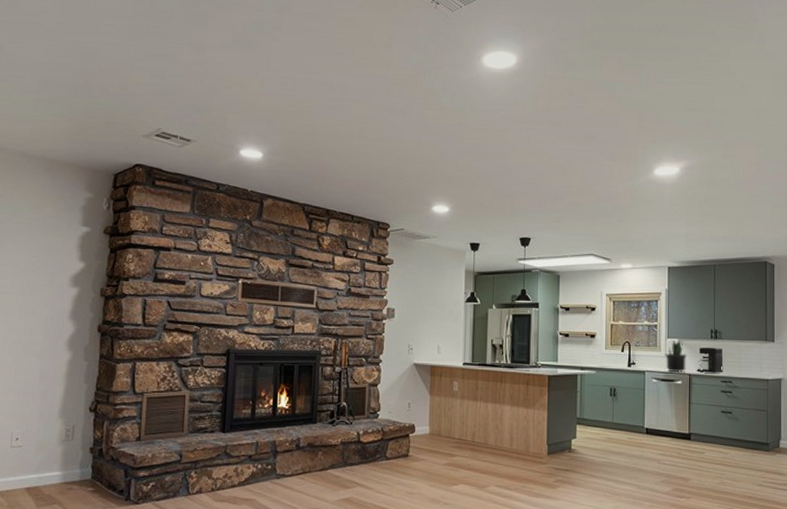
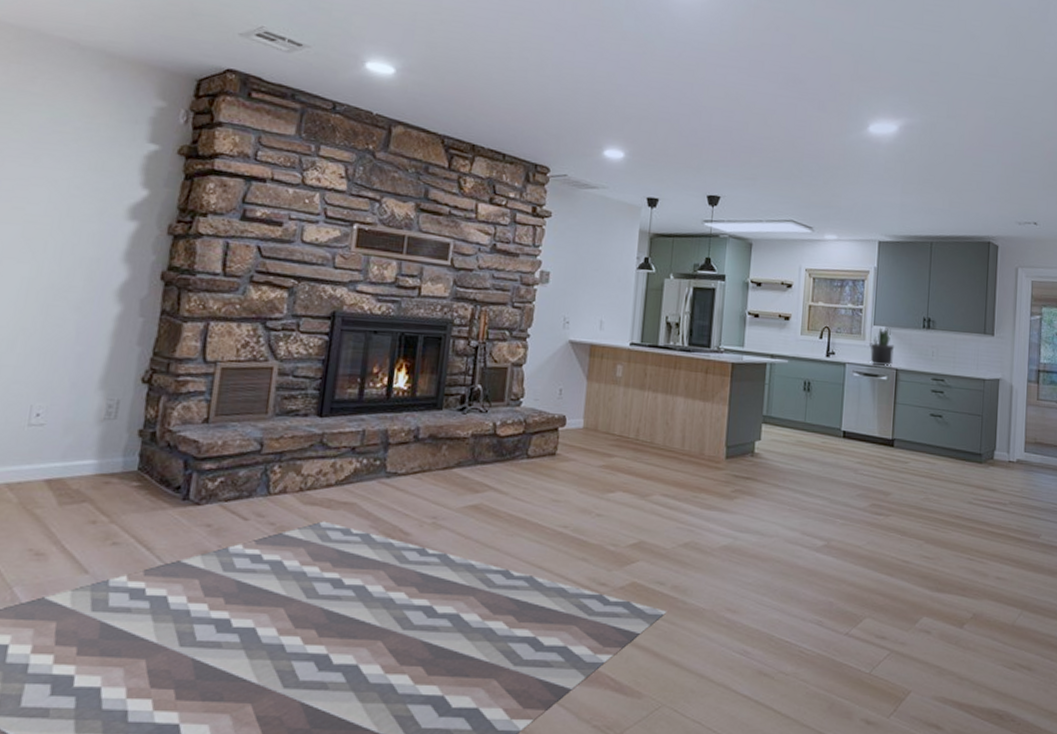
coffee maker: present [697,347,723,373] -> none [905,337,936,370]

